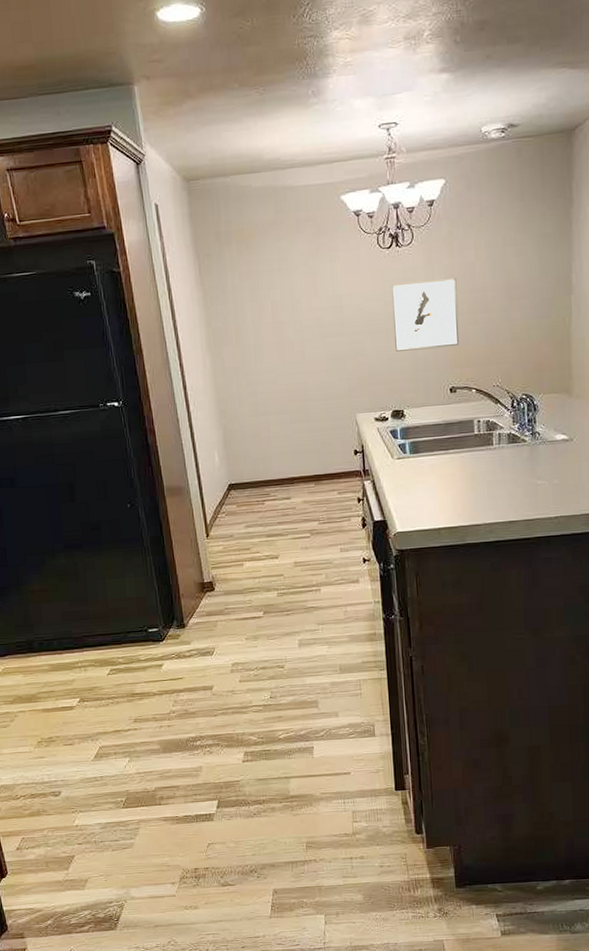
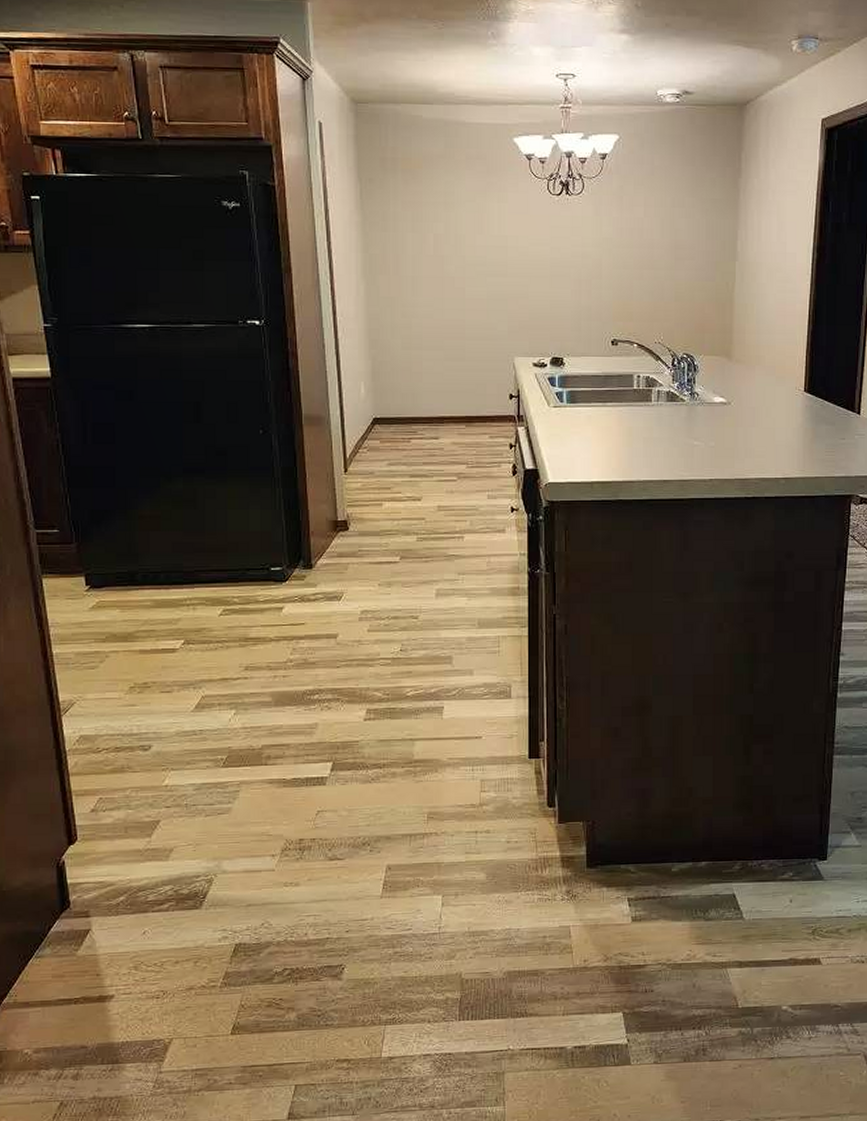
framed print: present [392,277,459,352] -> none [559,230,624,299]

